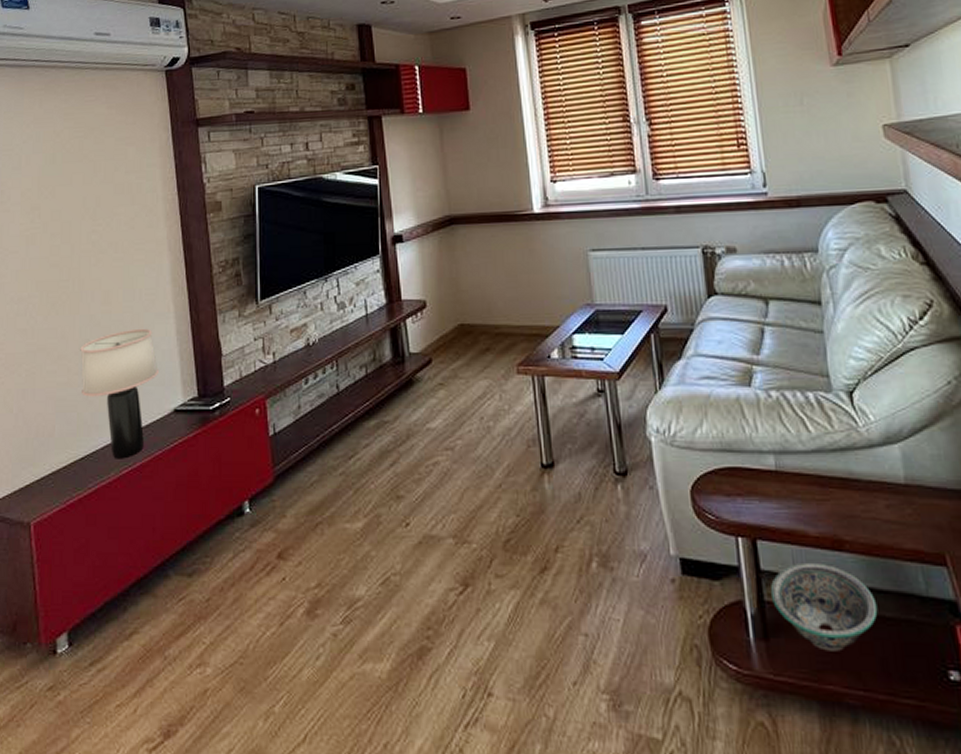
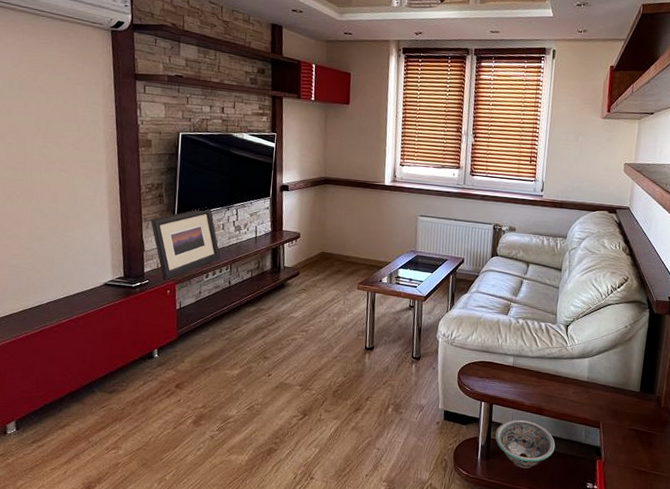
table lamp: present [80,328,158,459] -> none [31,223,94,313]
picture frame: none [227,281,322,394] -> present [150,207,221,280]

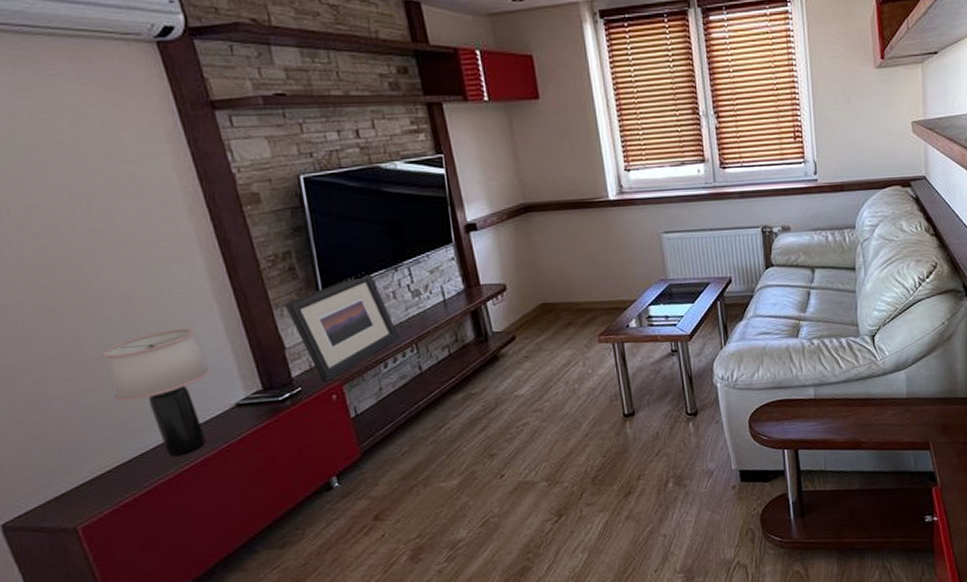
table lamp: none [31,223,94,313] -> present [102,327,210,457]
decorative bowl: present [495,419,556,469] -> none [807,459,882,518]

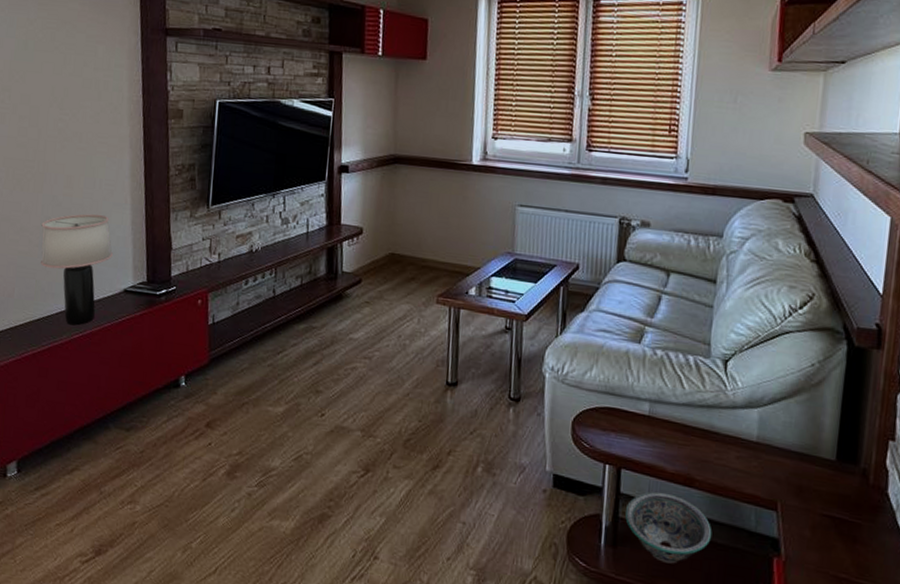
picture frame: present [284,272,400,383] -> none [180,193,264,287]
decorative bowl: none [807,459,882,518] -> present [624,492,713,564]

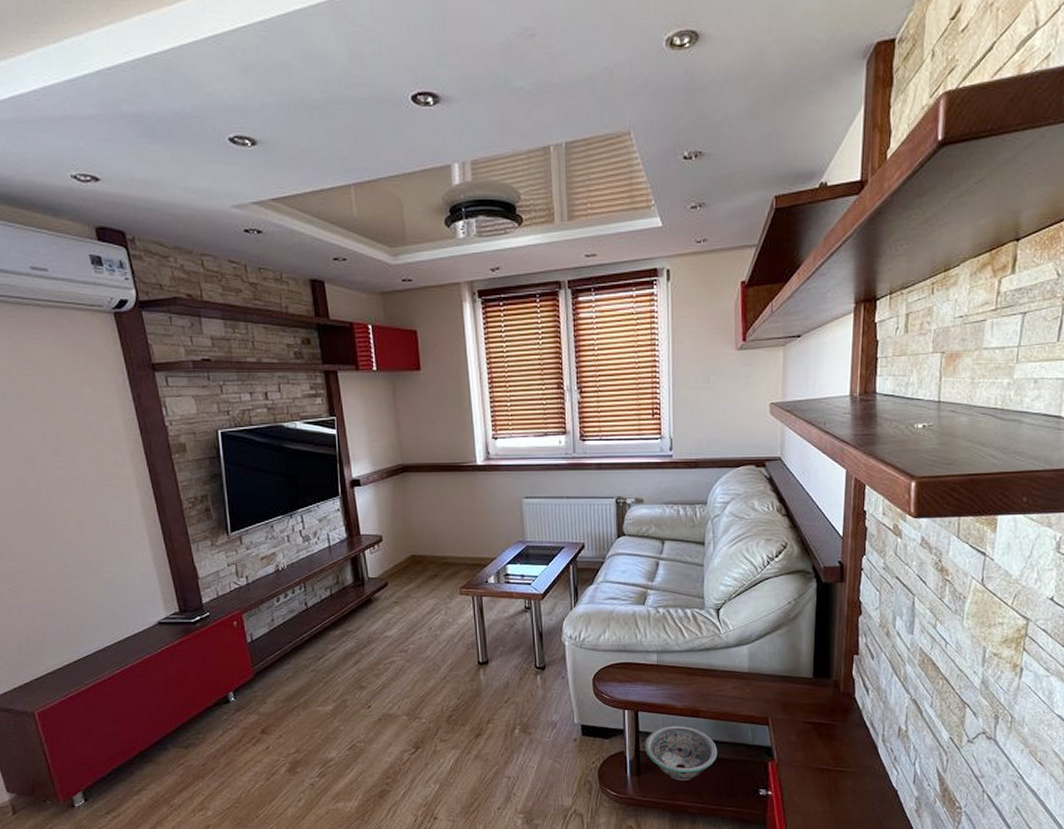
table lamp: present [41,214,113,326] -> none [60,554,140,662]

